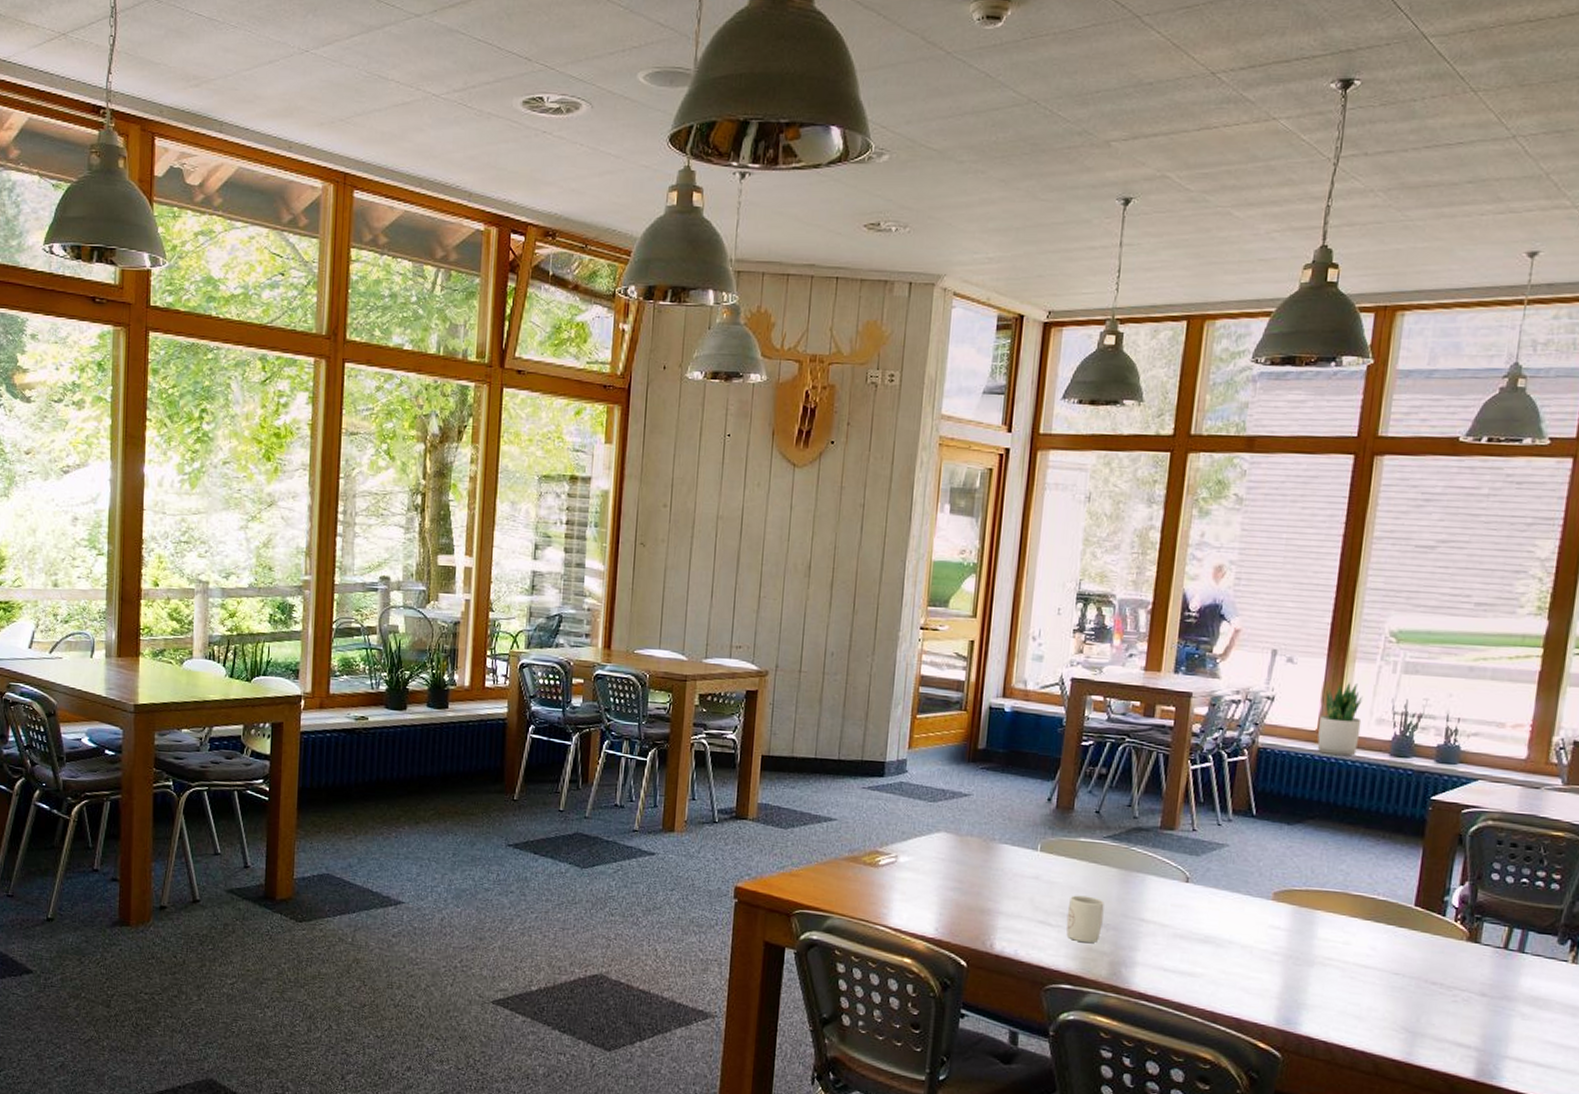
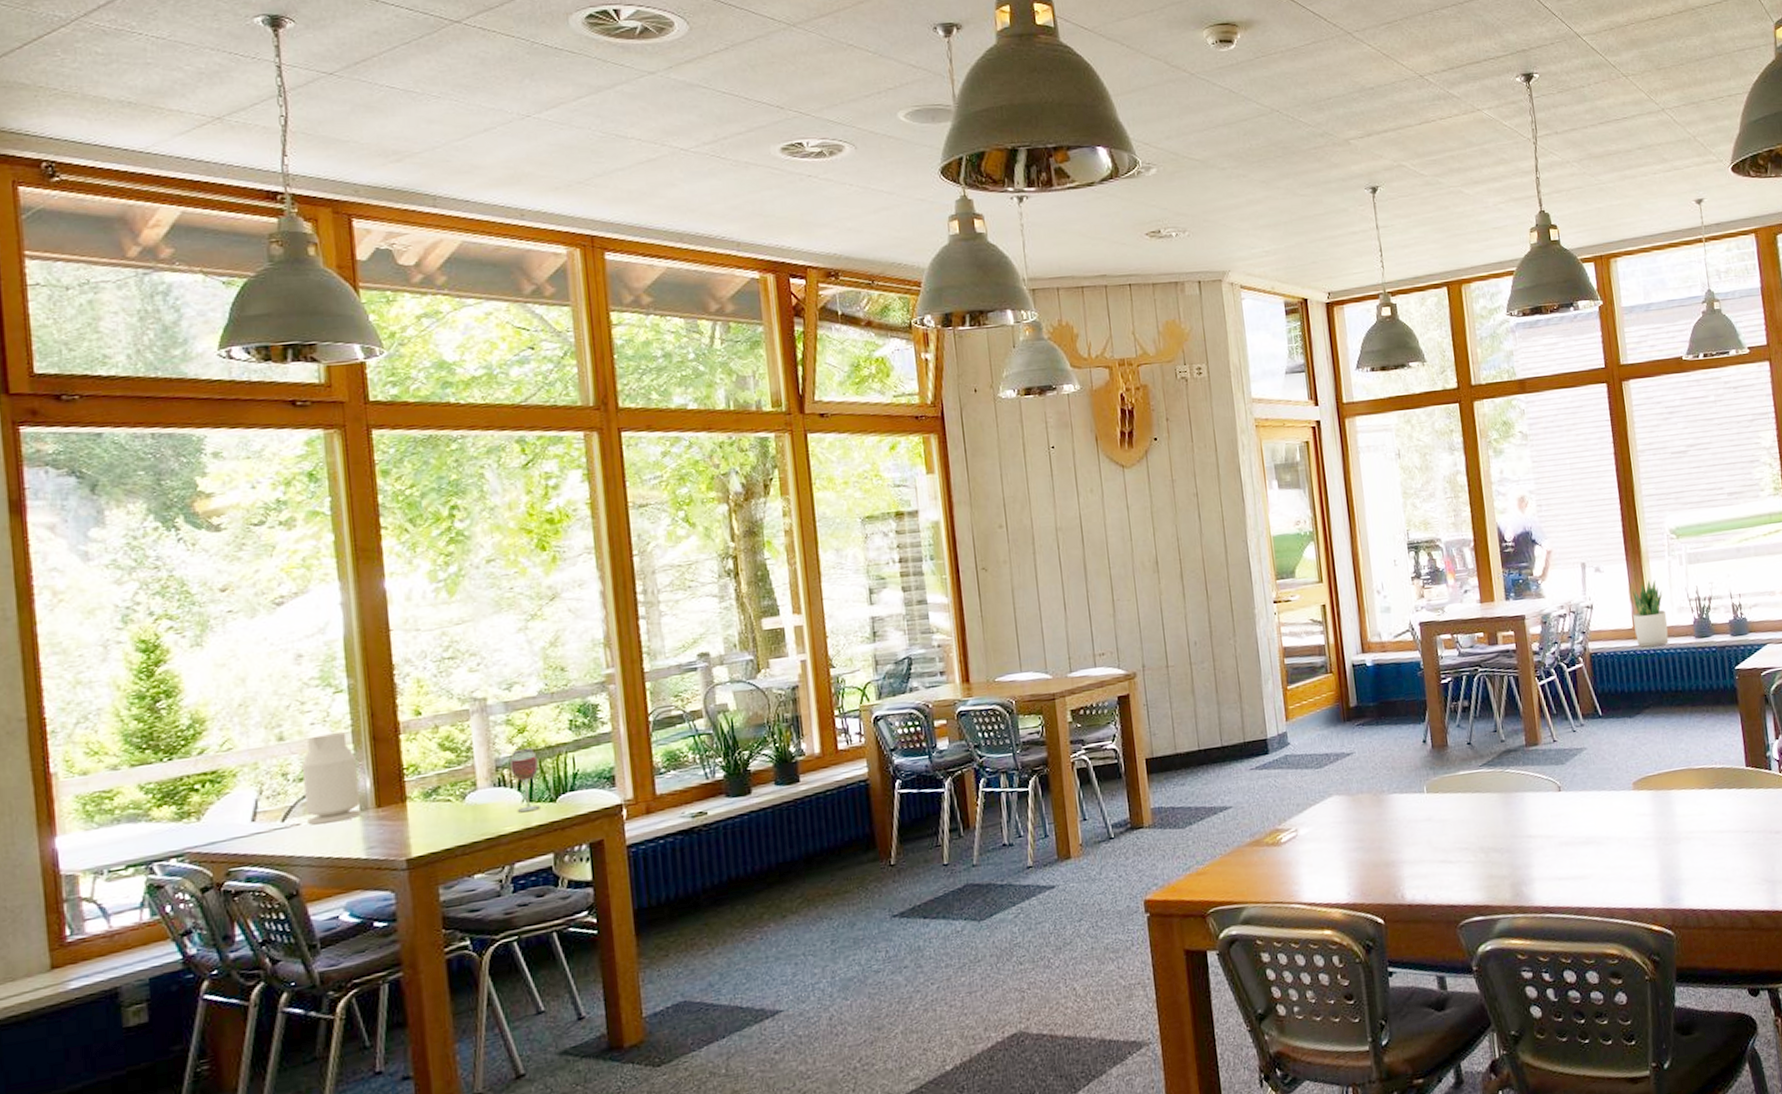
water jug: none [67,588,108,662] -> present [301,732,362,825]
wineglass: none [220,630,241,686] -> present [510,747,540,813]
mug: present [1066,895,1105,944] -> none [1463,825,1497,872]

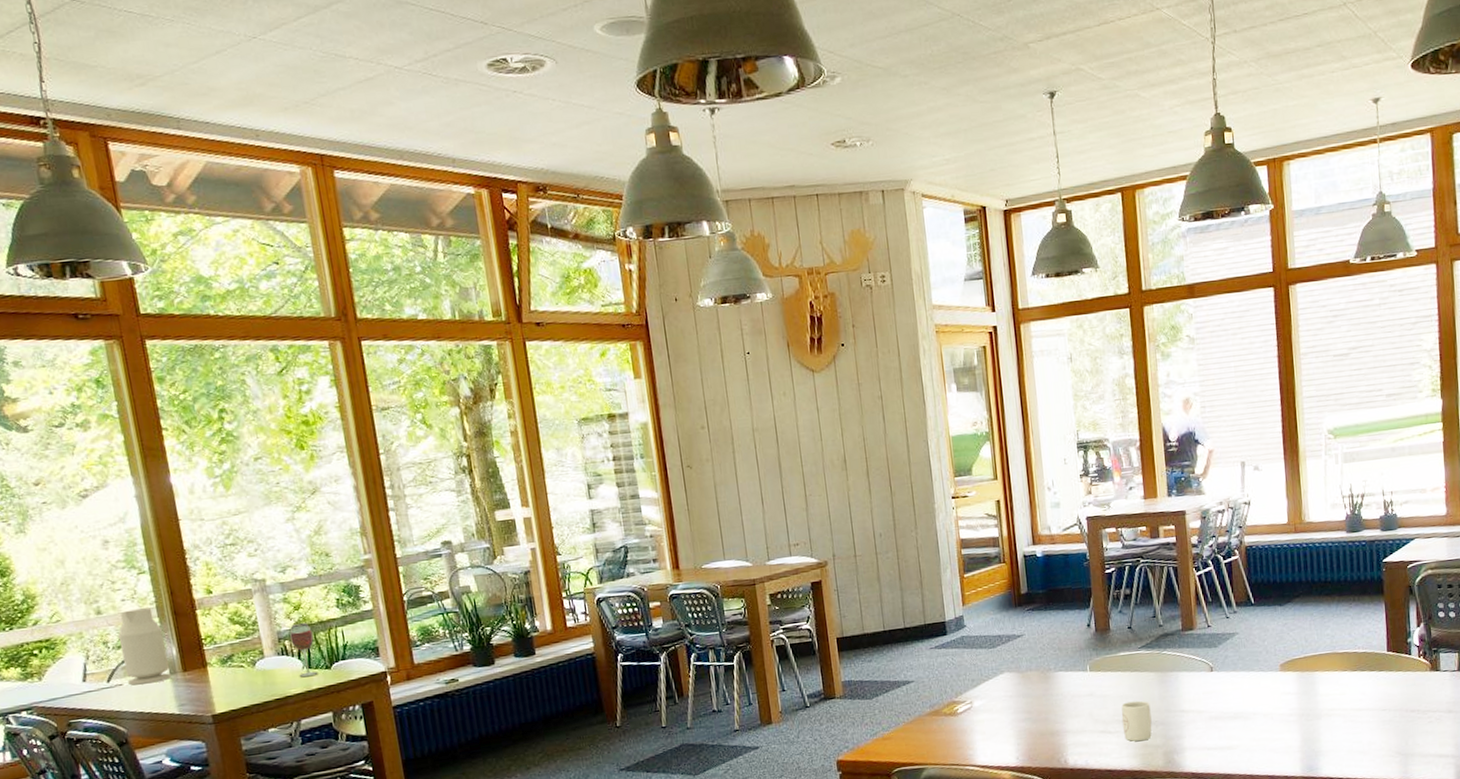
mug: none [1463,825,1497,872] -> present [1121,700,1152,742]
planter: present [1632,580,1669,647] -> none [1288,478,1321,541]

